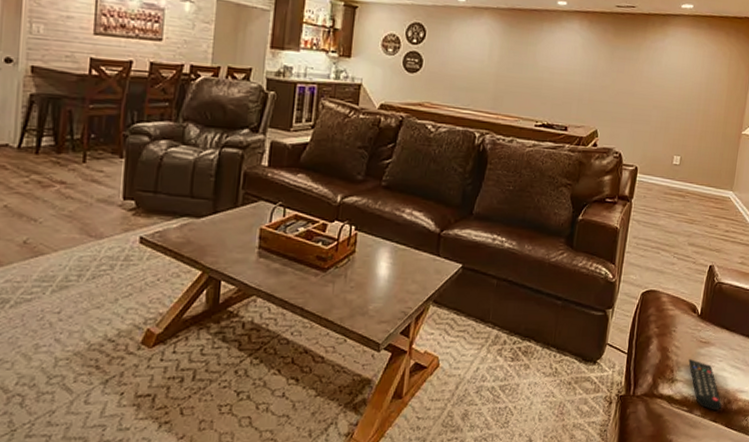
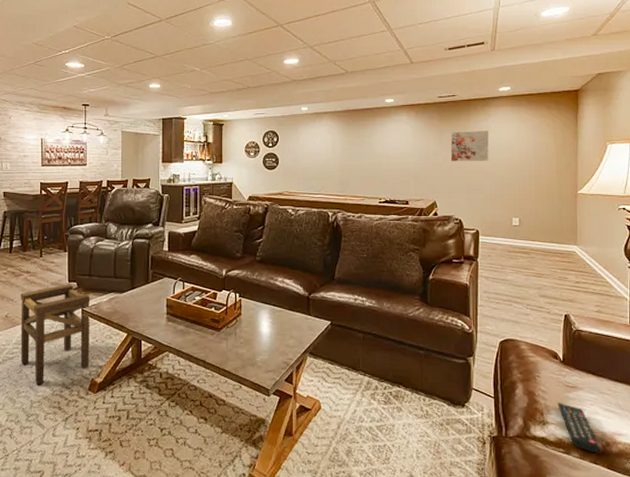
stool: none [42,202,154,337] -> present [20,284,91,386]
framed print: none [619,49,665,90] -> present [450,131,490,162]

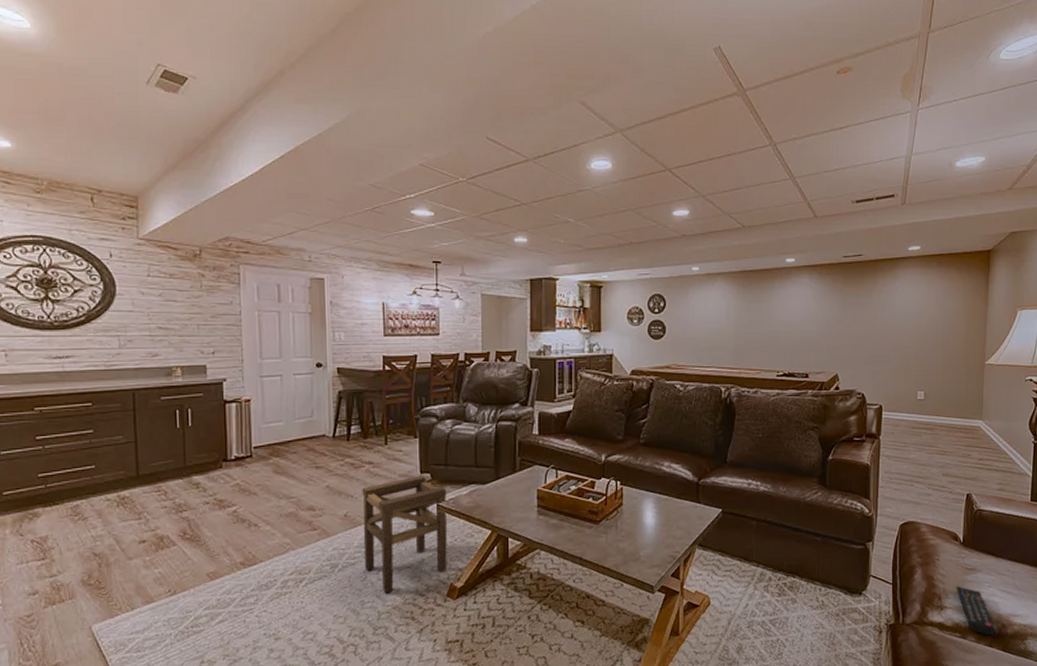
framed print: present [450,131,490,162] -> none [854,295,897,330]

